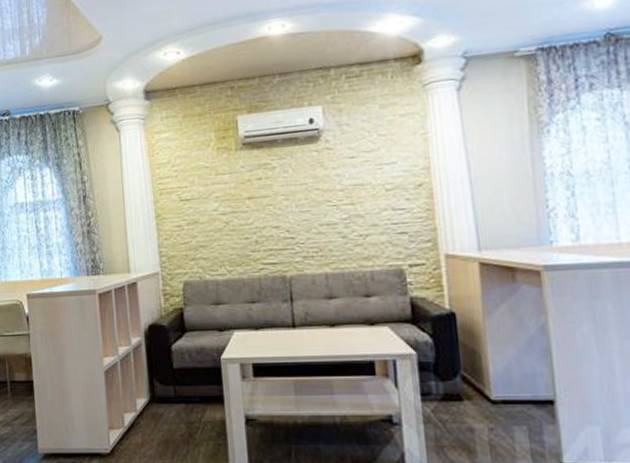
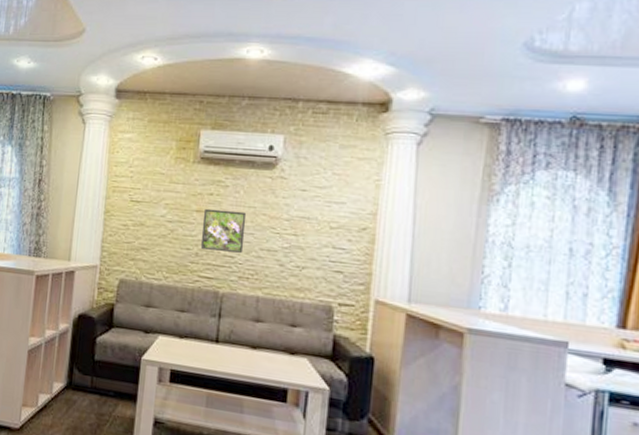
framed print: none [255,190,303,235] -> present [200,208,247,253]

